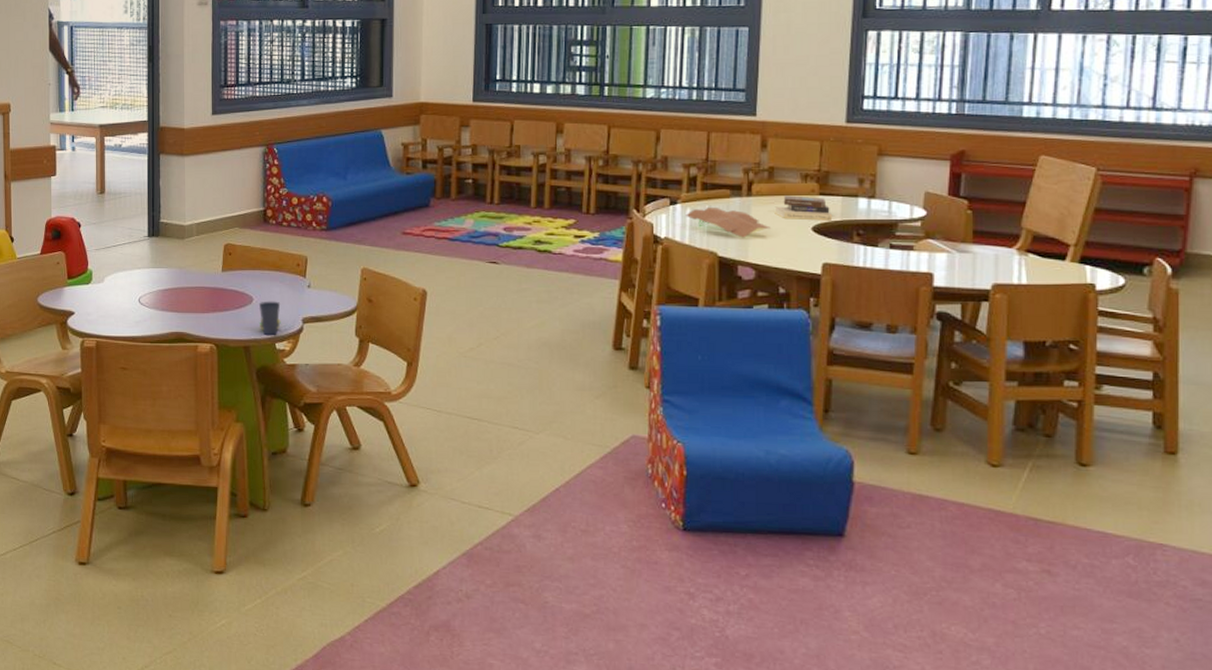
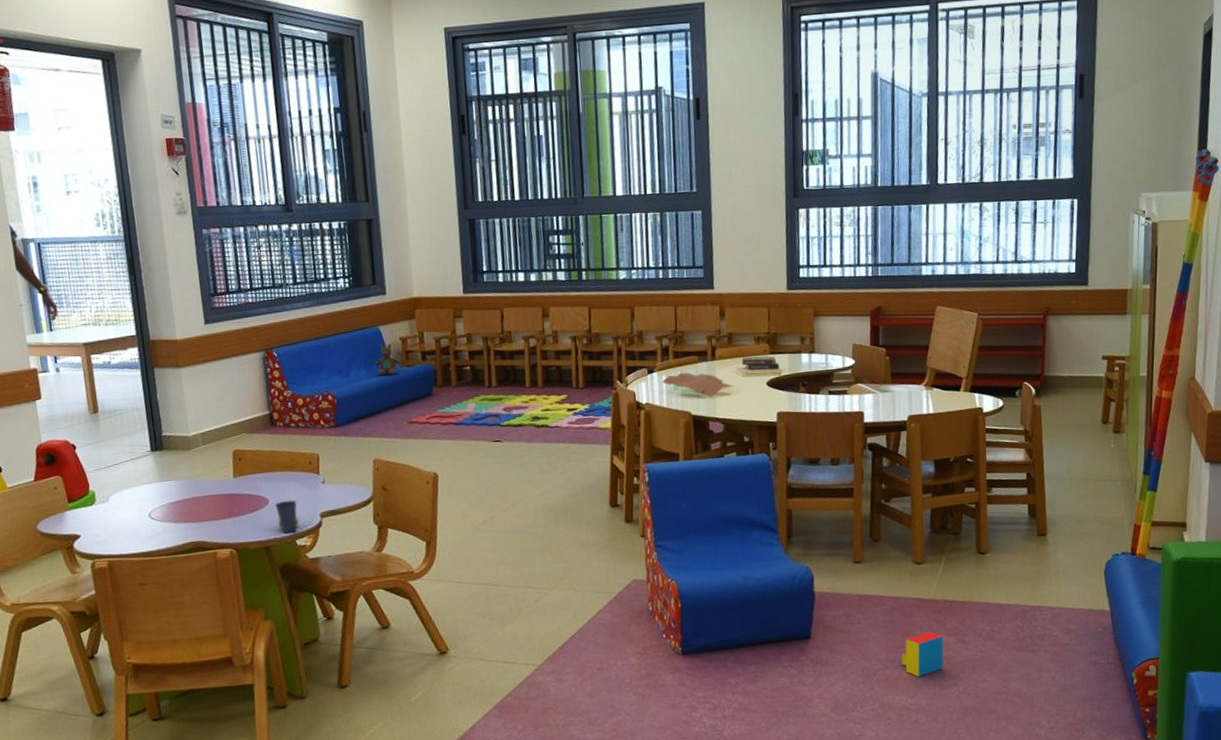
stuffed toy: none [373,148,400,182] -> present [375,344,401,376]
toy block: none [962,552,1023,608] -> present [901,631,944,677]

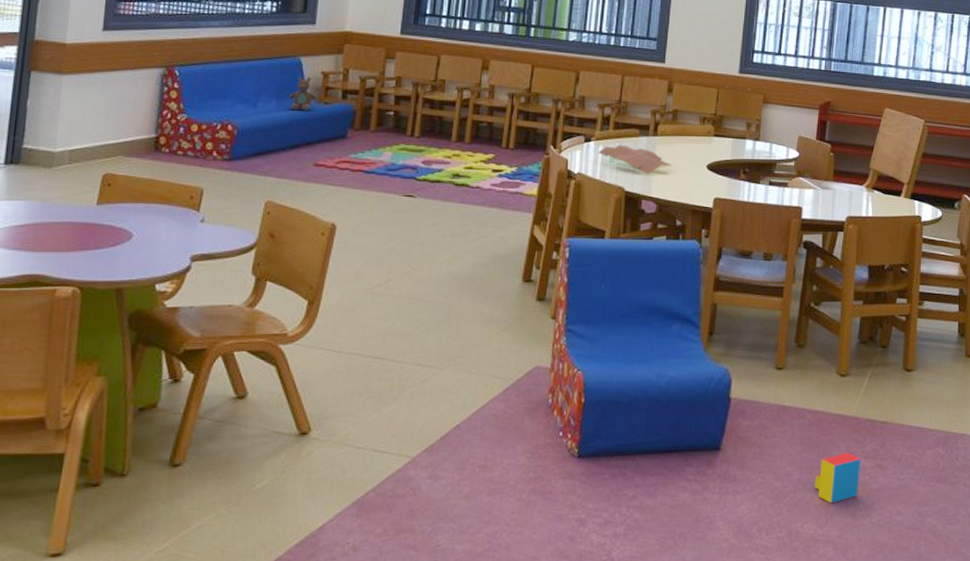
cup: present [276,500,299,534] -> none [137,237,166,275]
books: present [735,356,783,378] -> none [676,136,725,160]

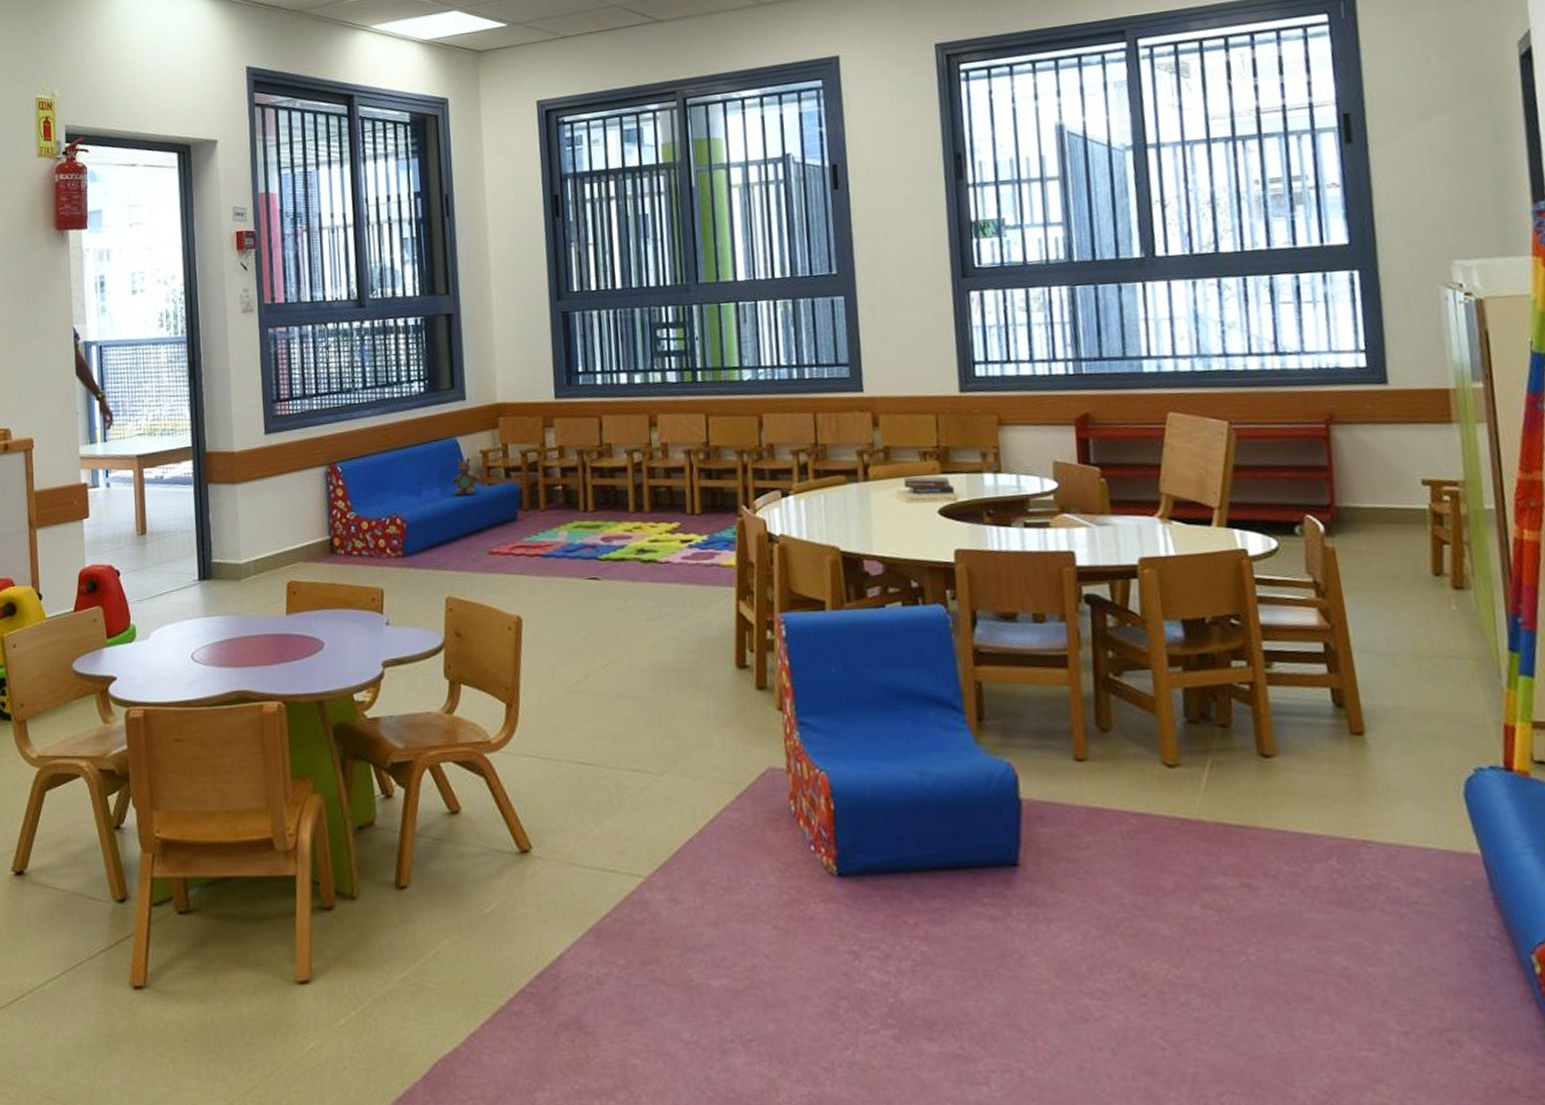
papers: present [598,144,672,174] -> none [800,496,894,529]
books: none [676,136,725,160] -> present [895,476,959,504]
toy block: present [814,452,861,504] -> none [1155,867,1223,936]

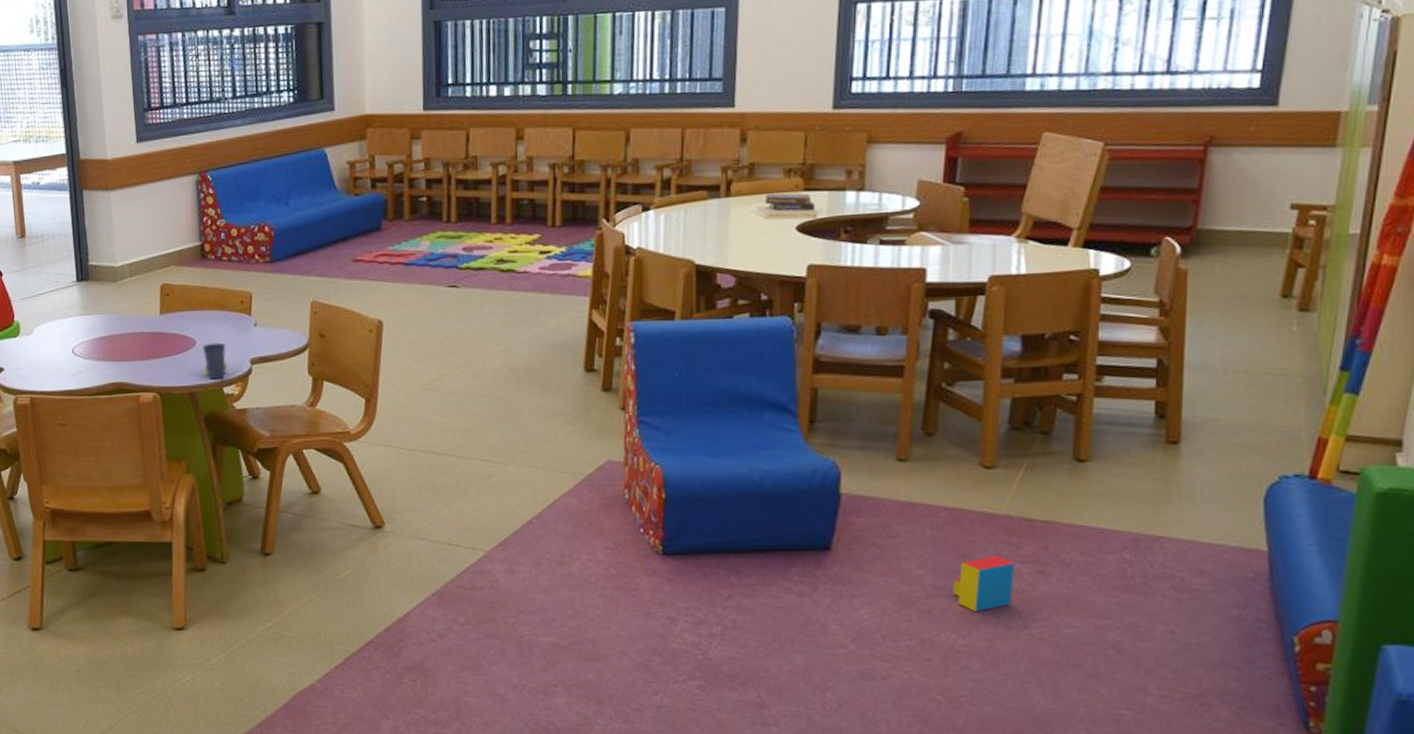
cup: none [332,644,358,685] -> present [203,342,228,379]
stuffed toy: present [451,458,481,496] -> none [318,168,348,206]
toy block: none [1155,867,1223,936] -> present [953,555,1015,612]

